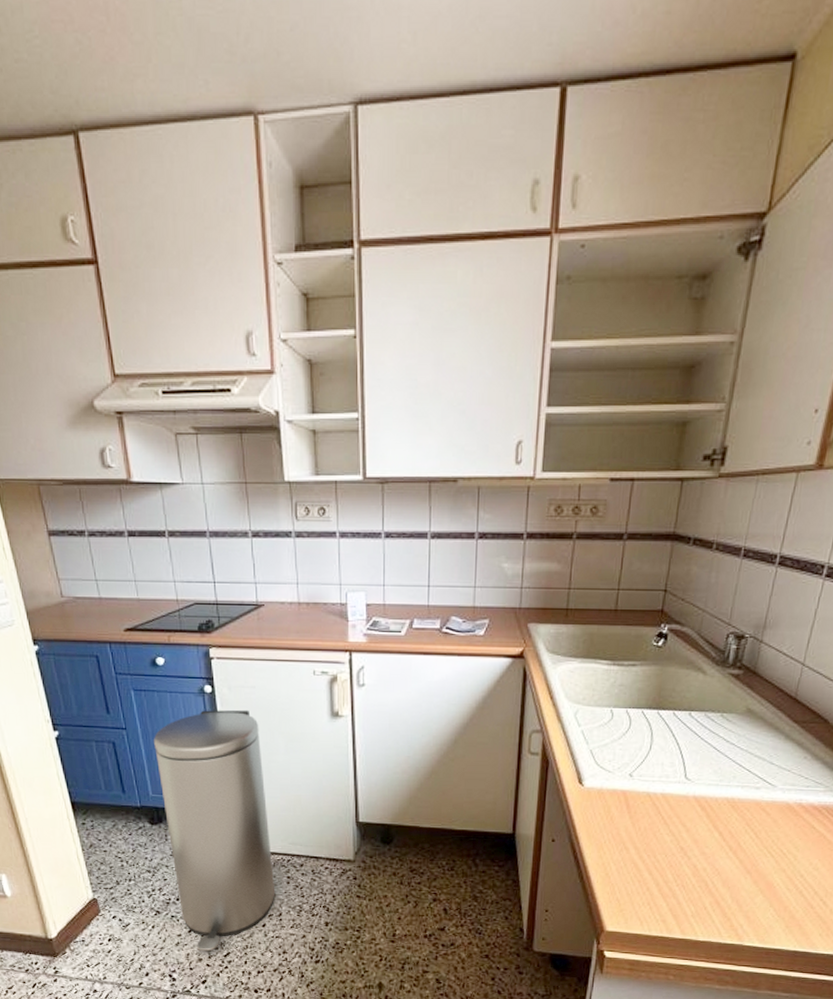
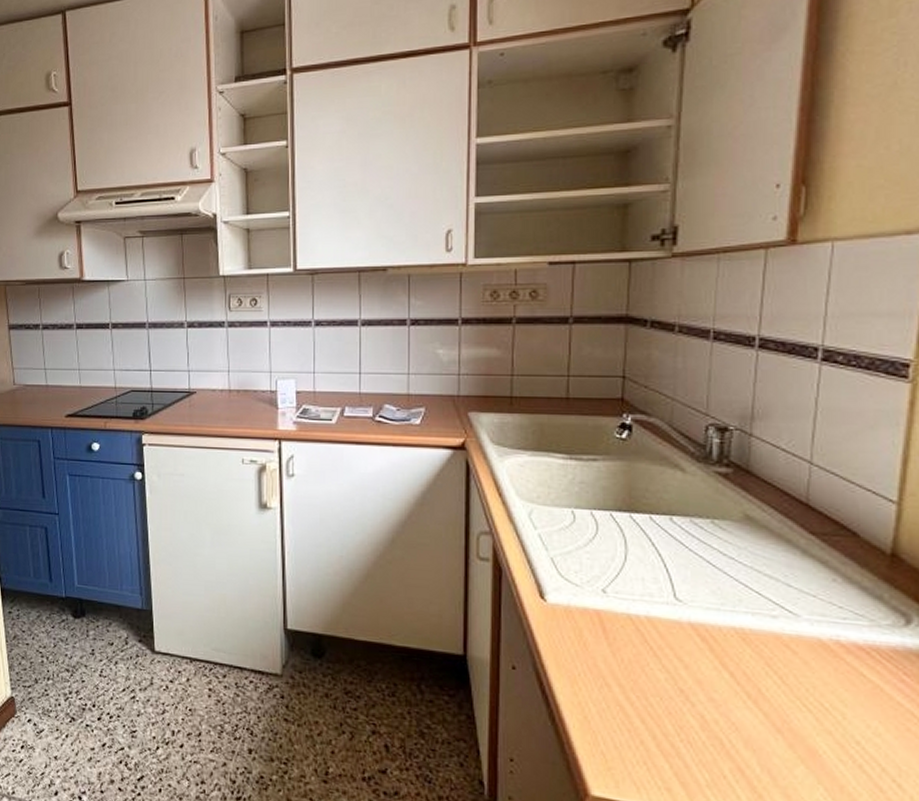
pedal bin: present [154,709,276,952] -> none [83,497,196,773]

